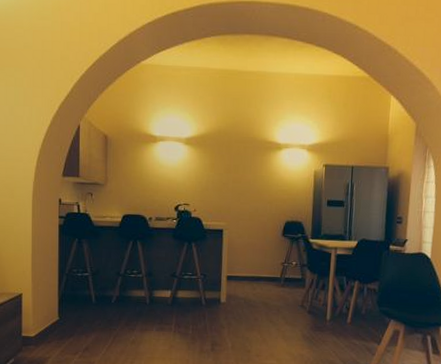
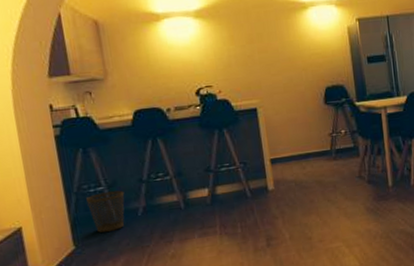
wastebasket: none [74,278,104,312] -> present [86,190,125,233]

